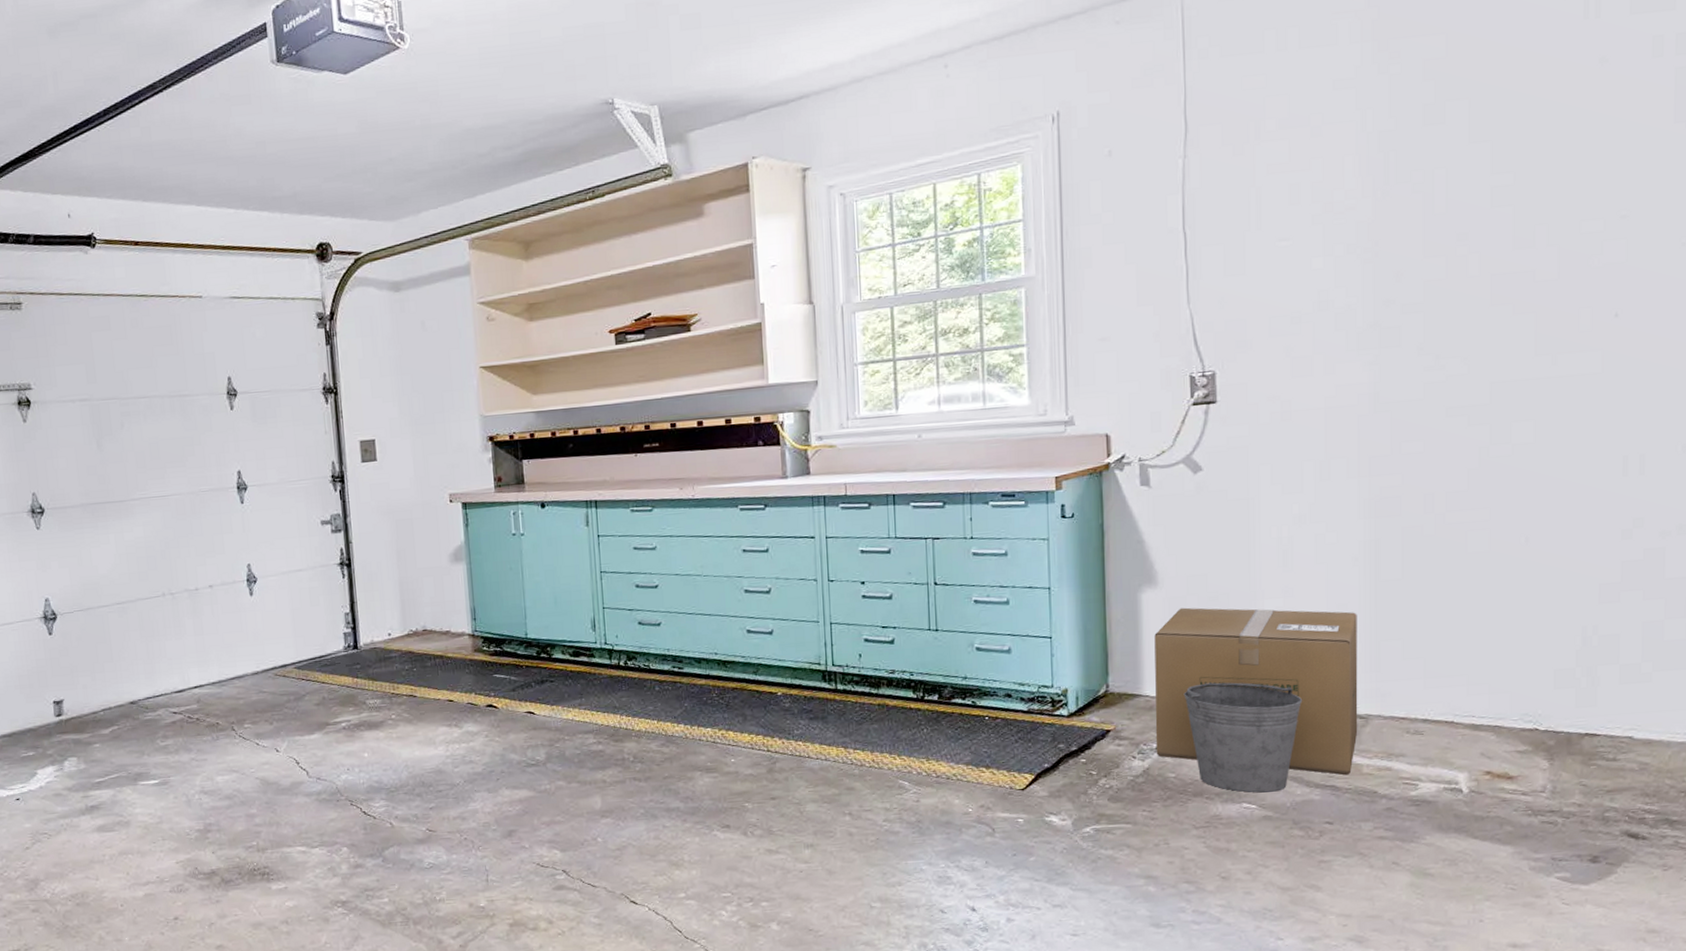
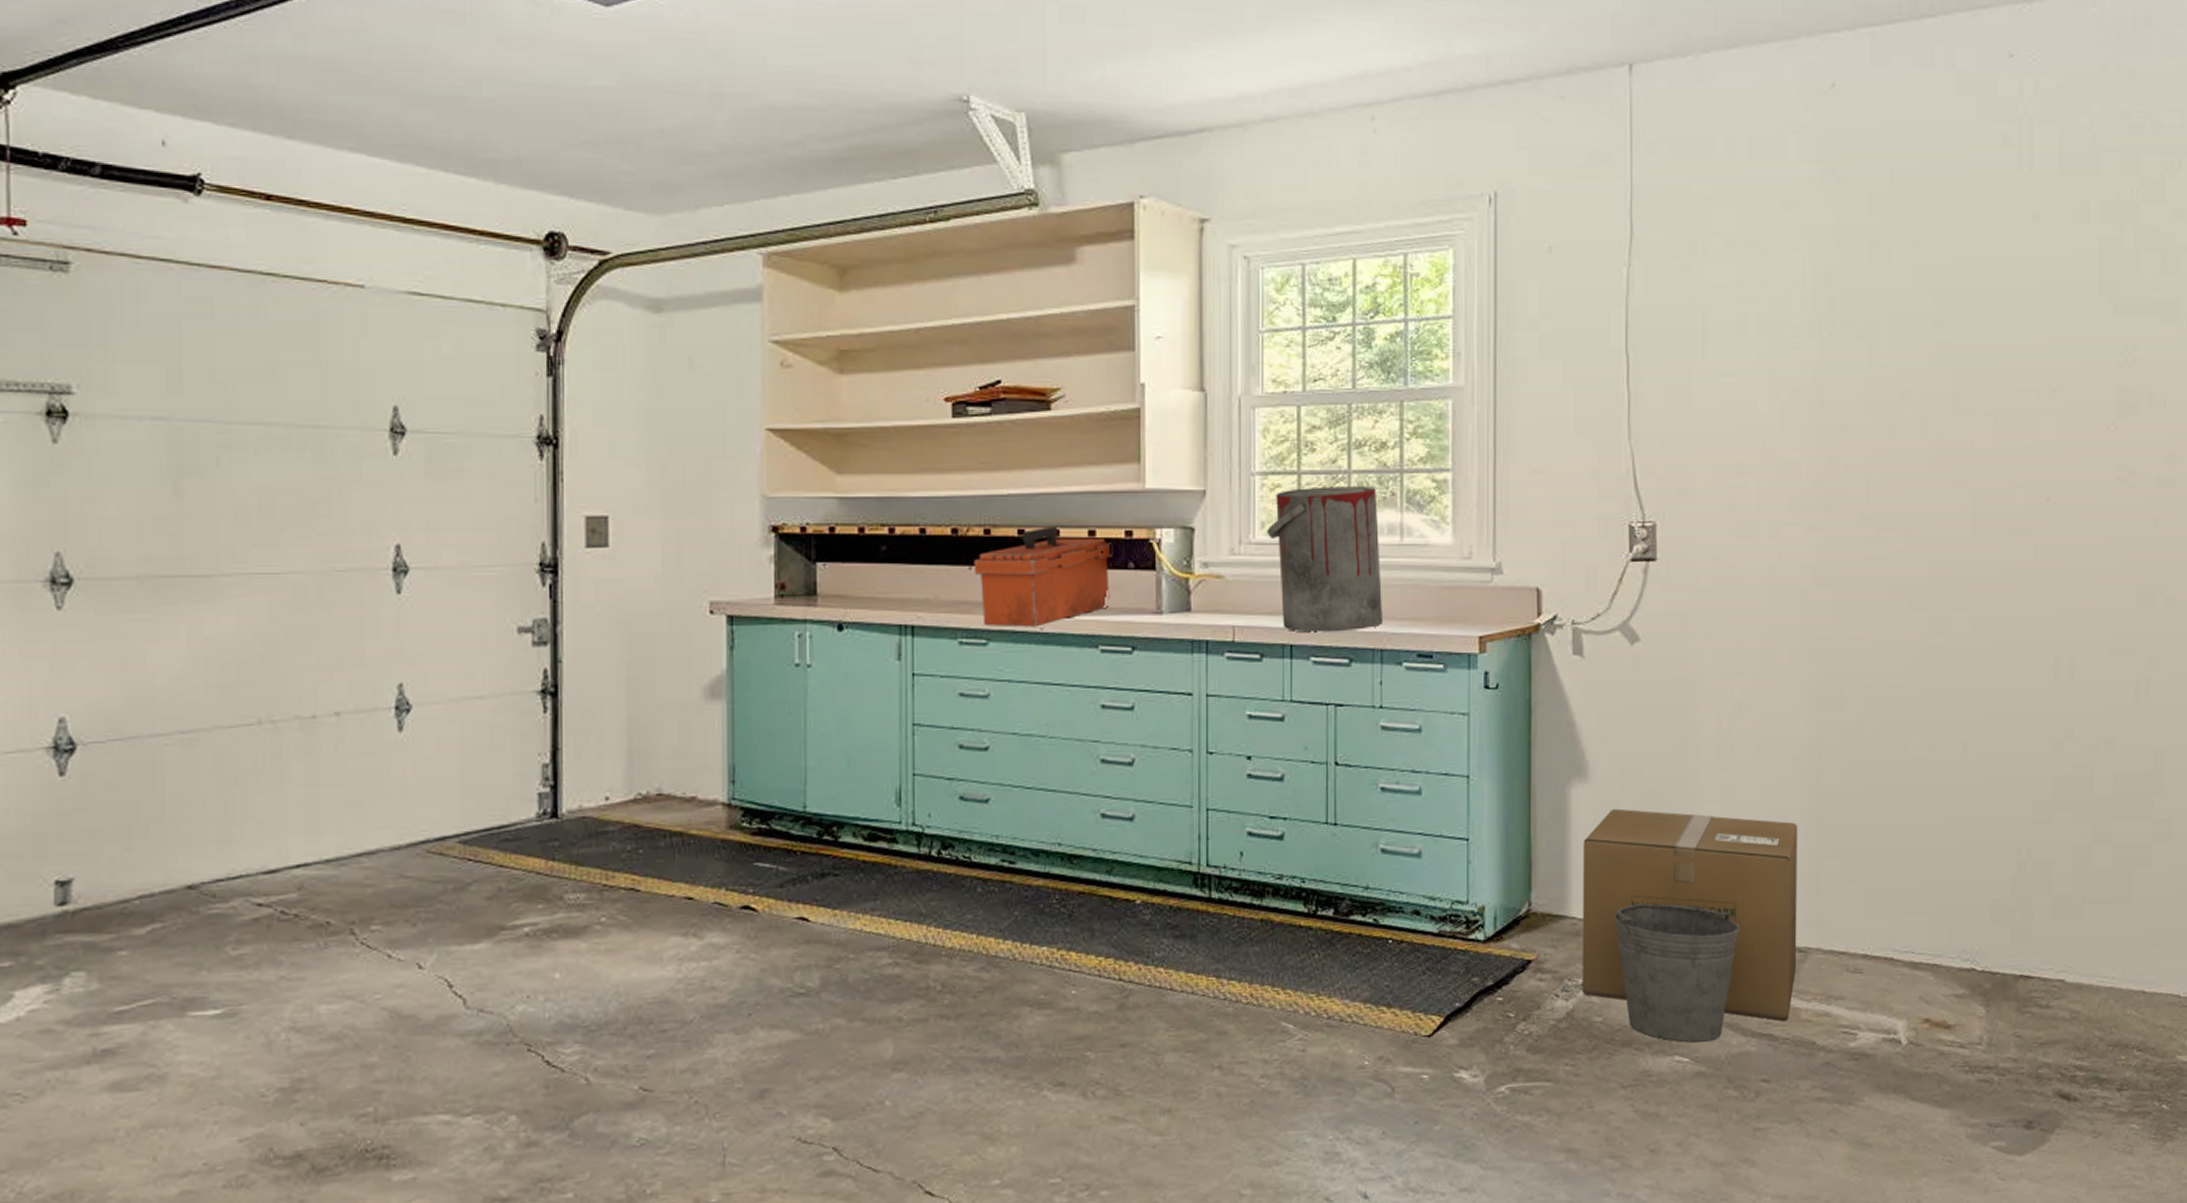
toolbox: none [638,418,746,497] -> present [974,526,1113,628]
paint can: none [869,365,971,484] -> present [1266,486,1384,633]

